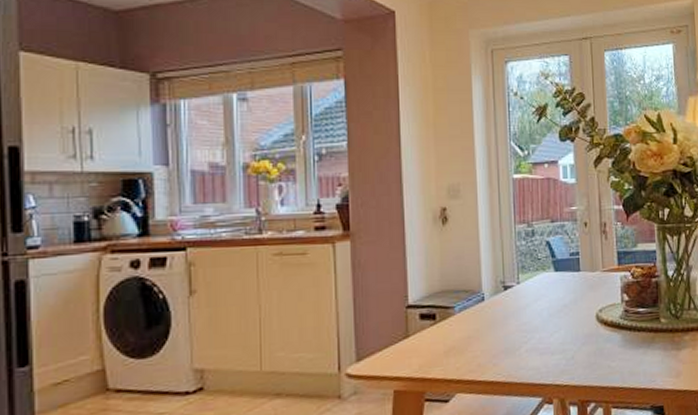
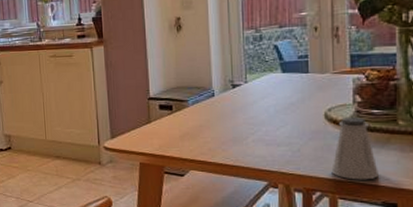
saltshaker: none [604,316,646,385] -> present [331,116,378,180]

